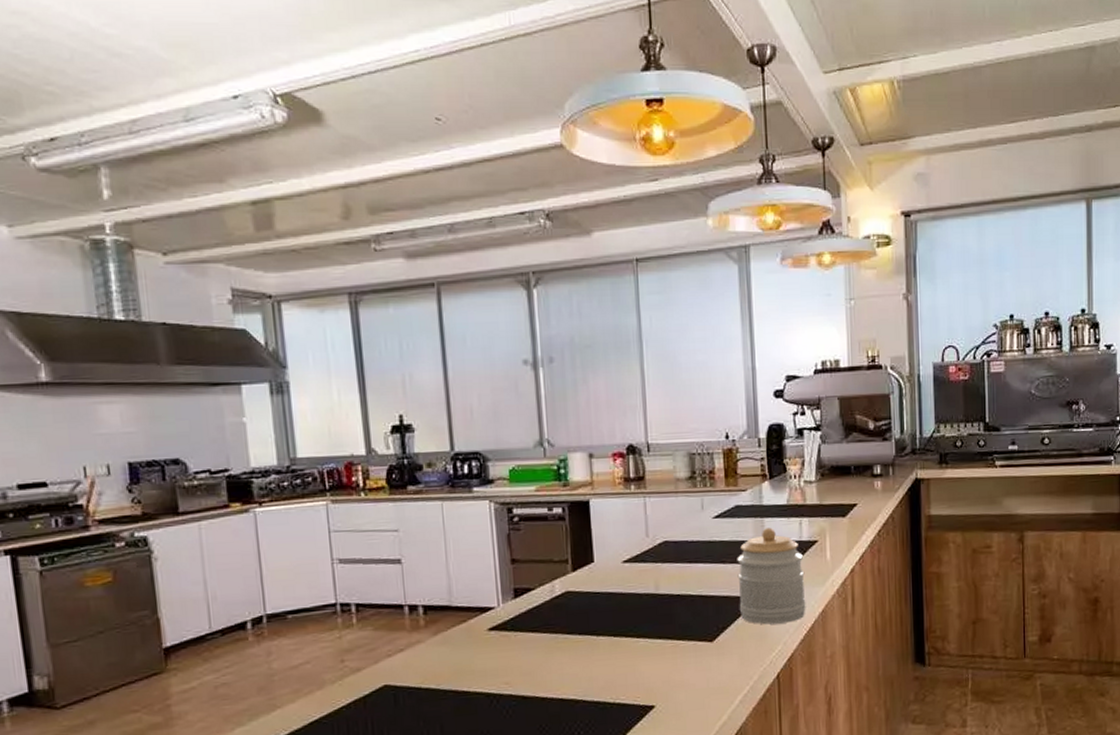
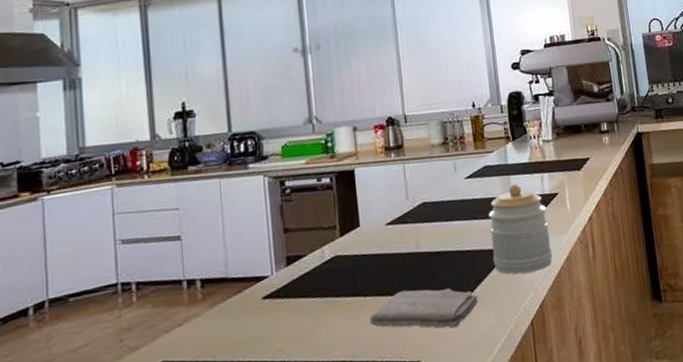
washcloth: none [602,632,720,675] -> present [369,288,478,329]

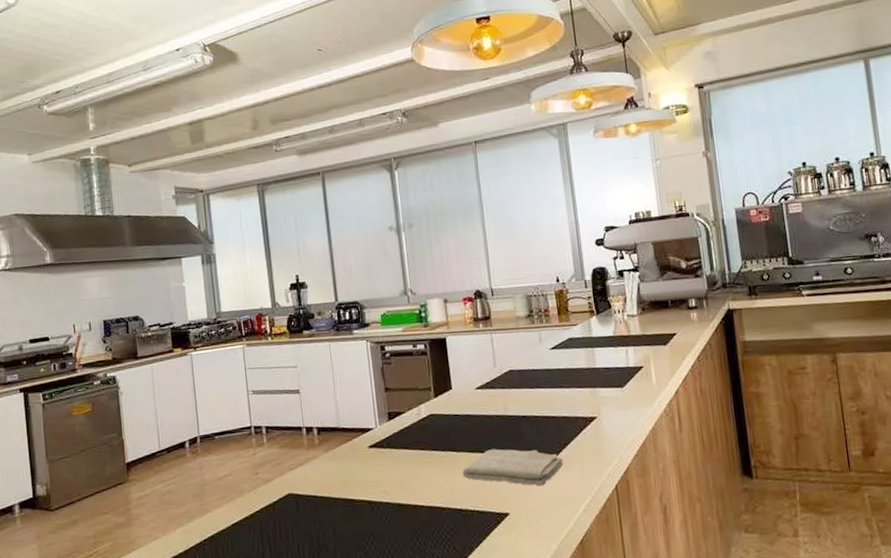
jar: present [488,184,553,274] -> none [573,356,637,441]

